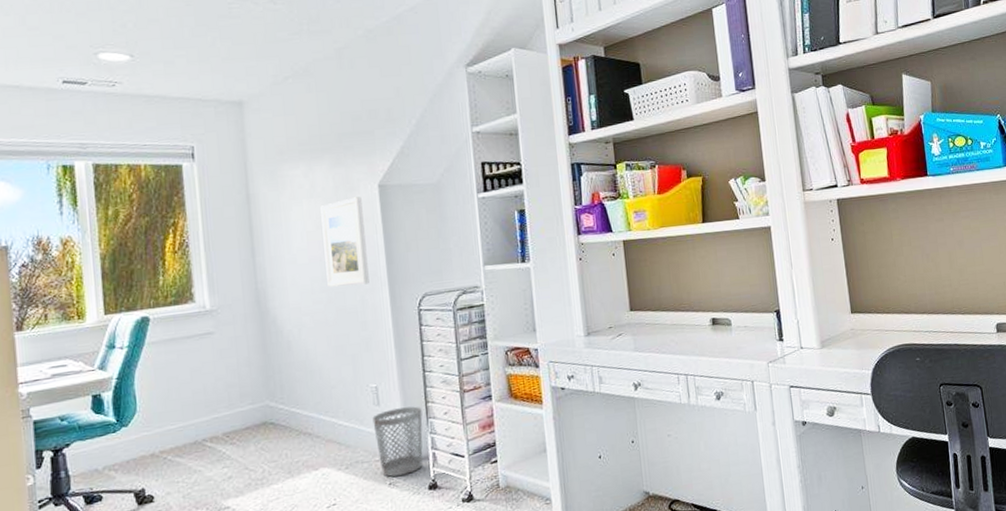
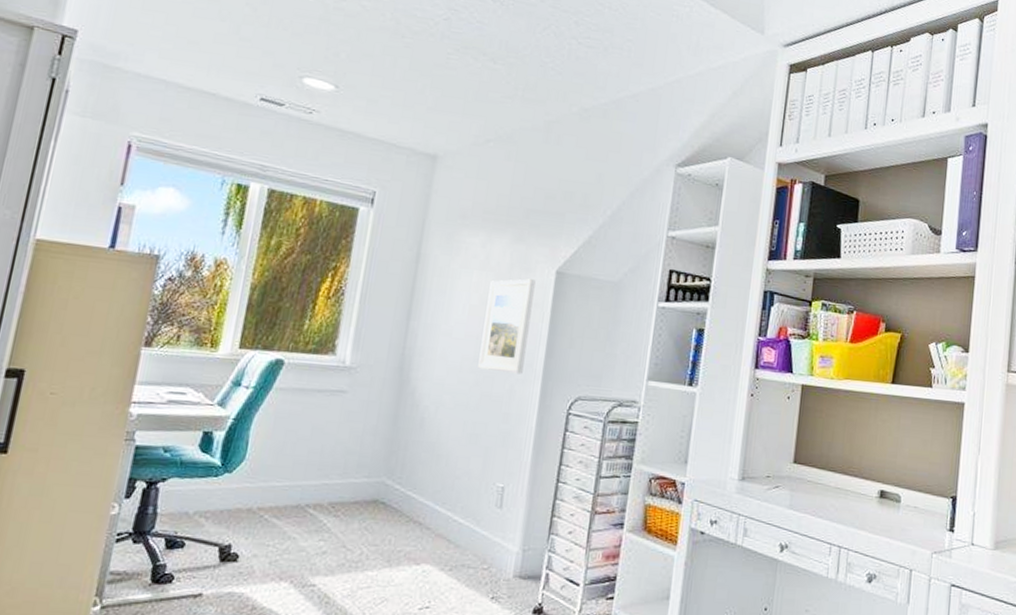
wastebasket: present [372,406,423,477] -> none [486,515,546,591]

